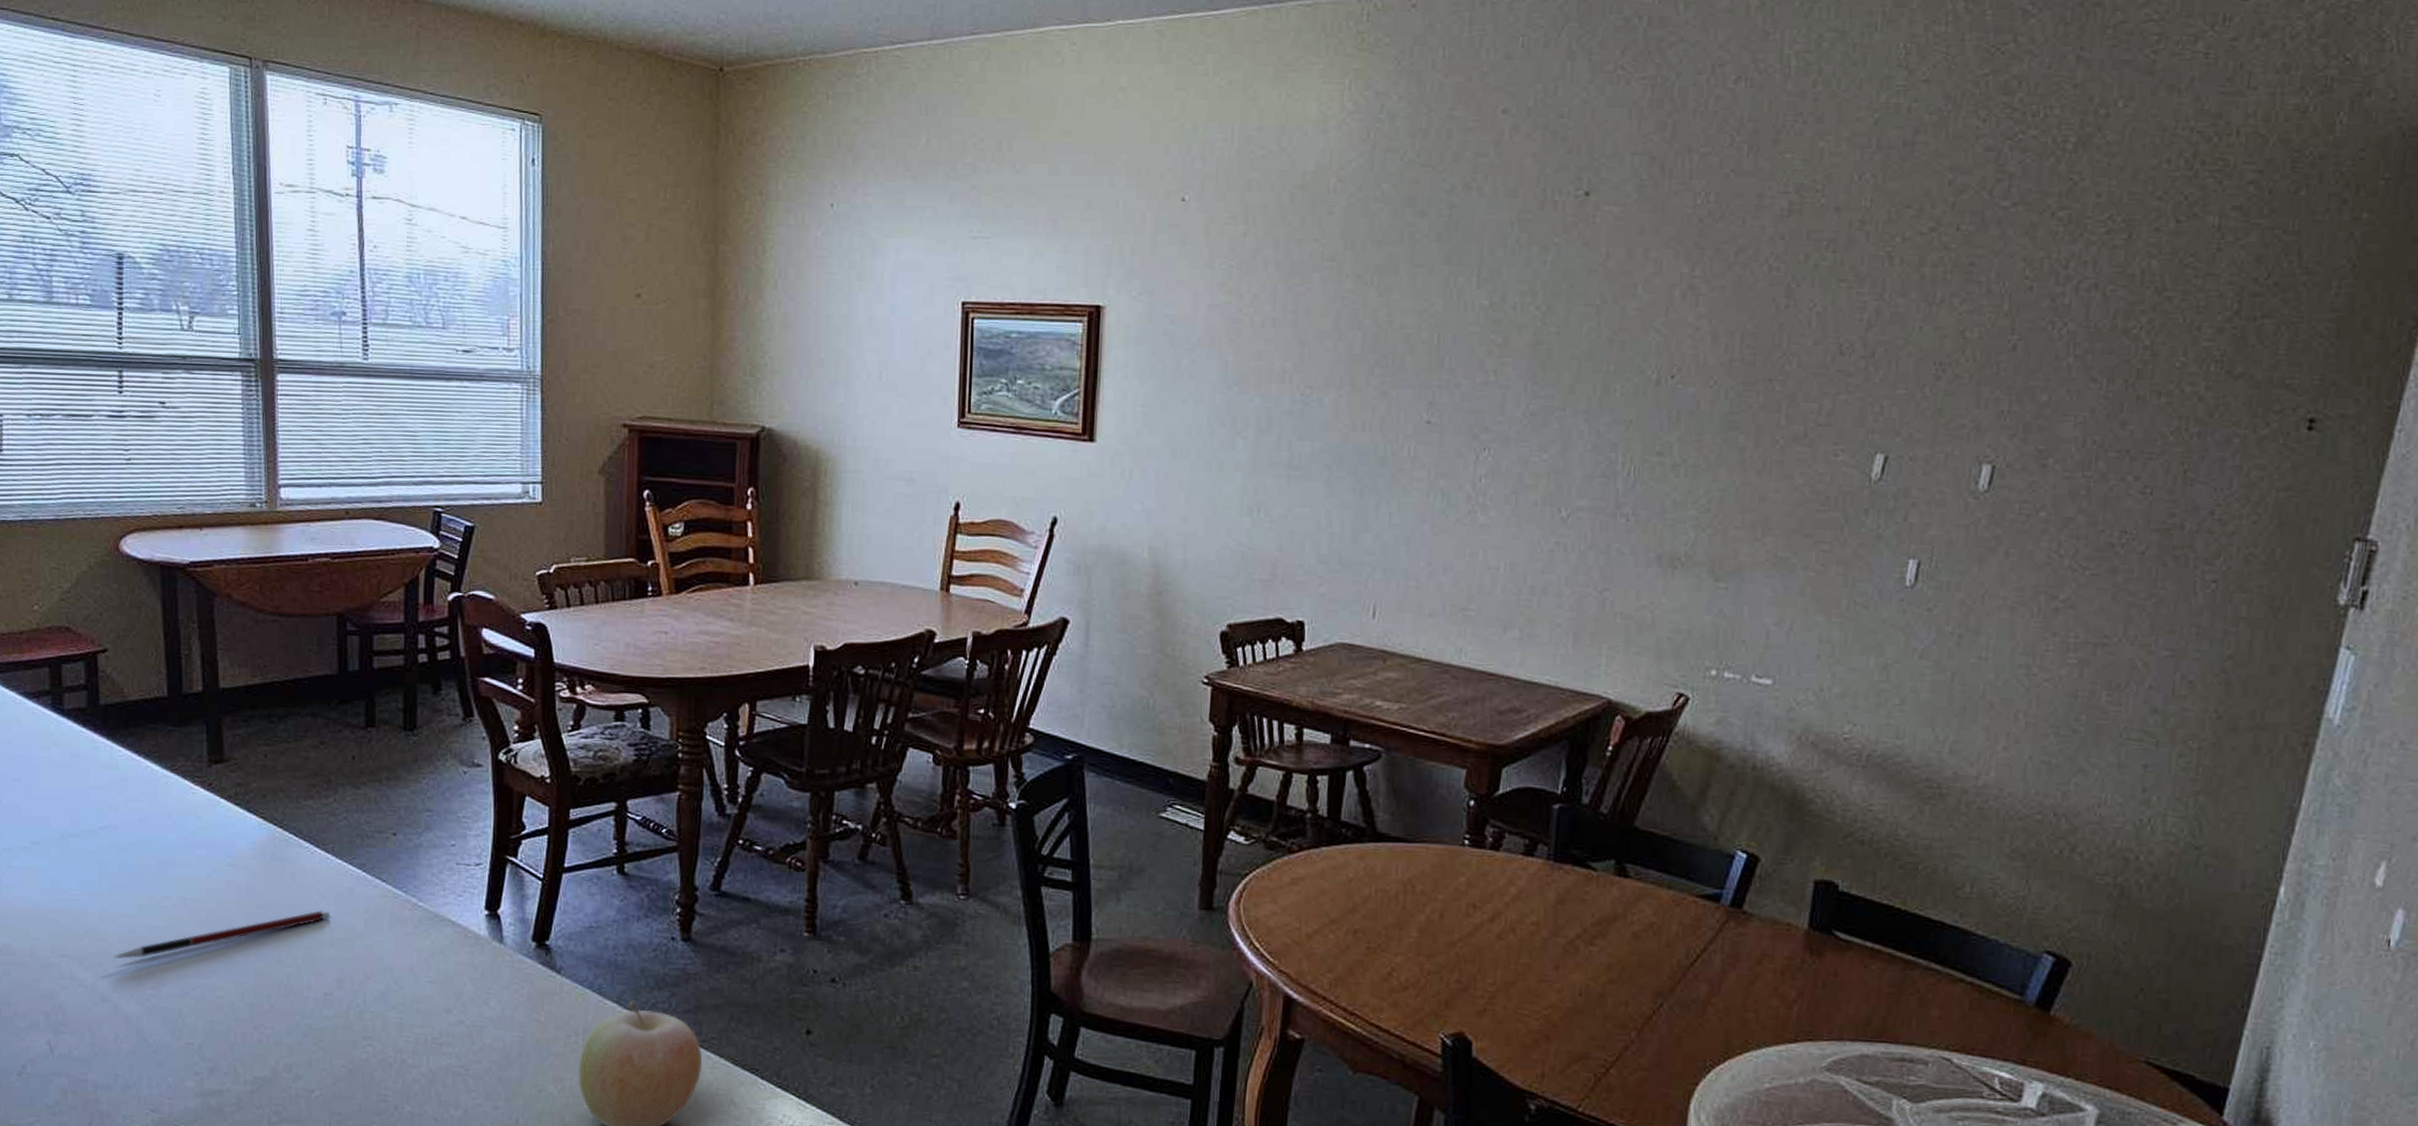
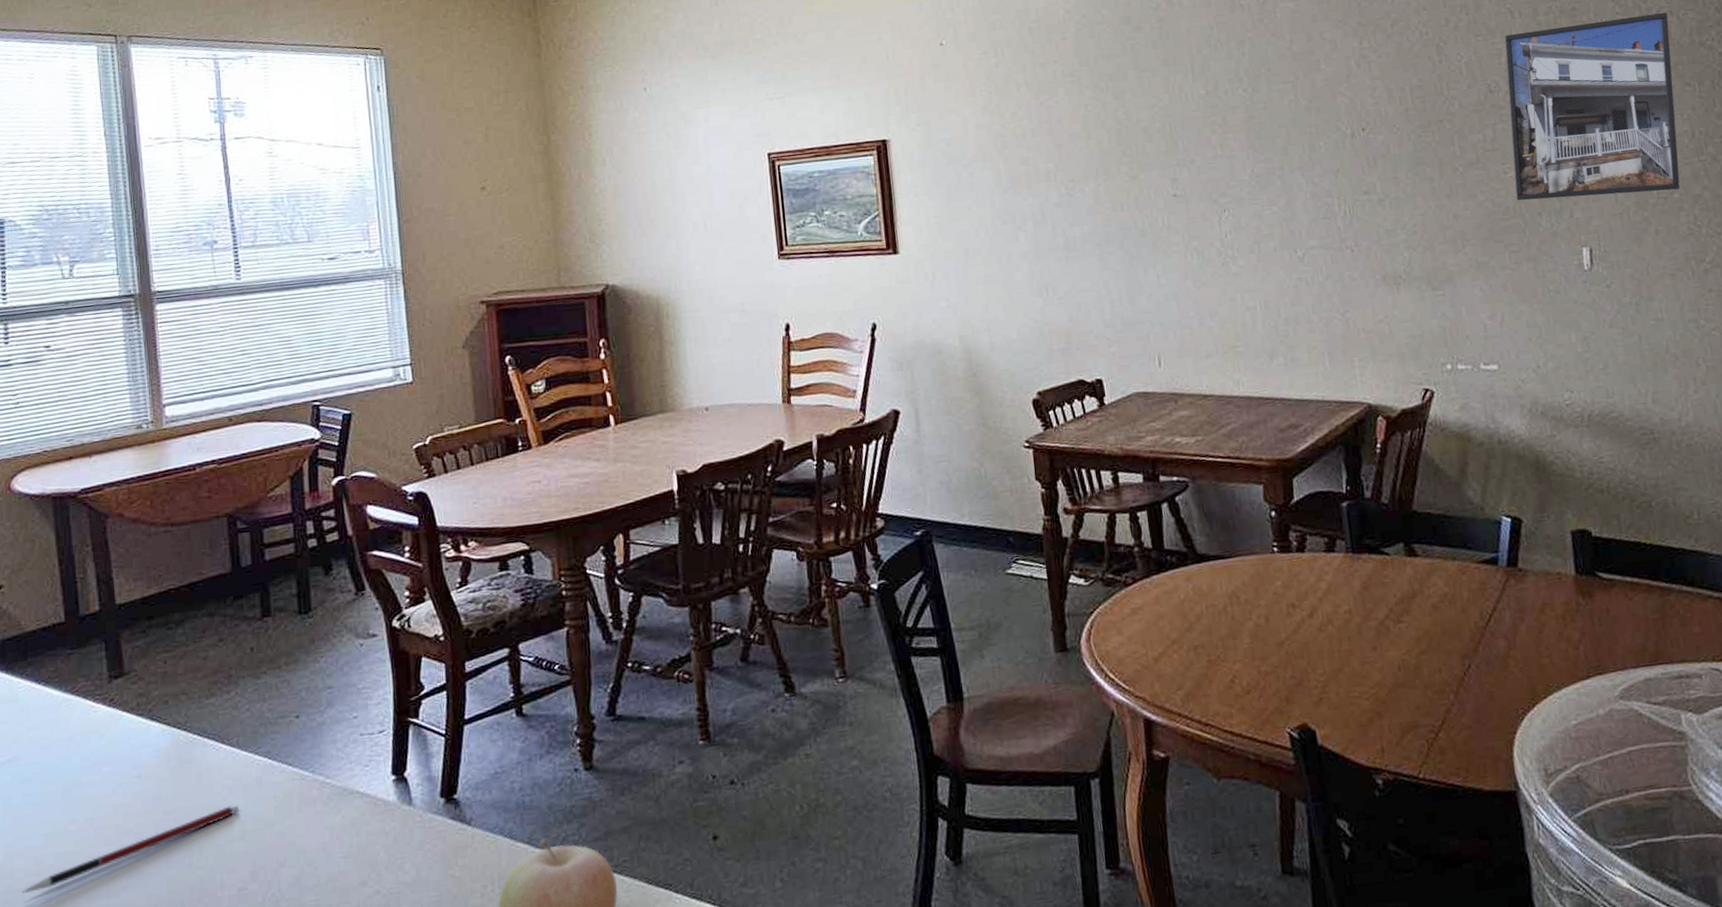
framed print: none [1841,284,2091,507] -> present [1504,12,1681,201]

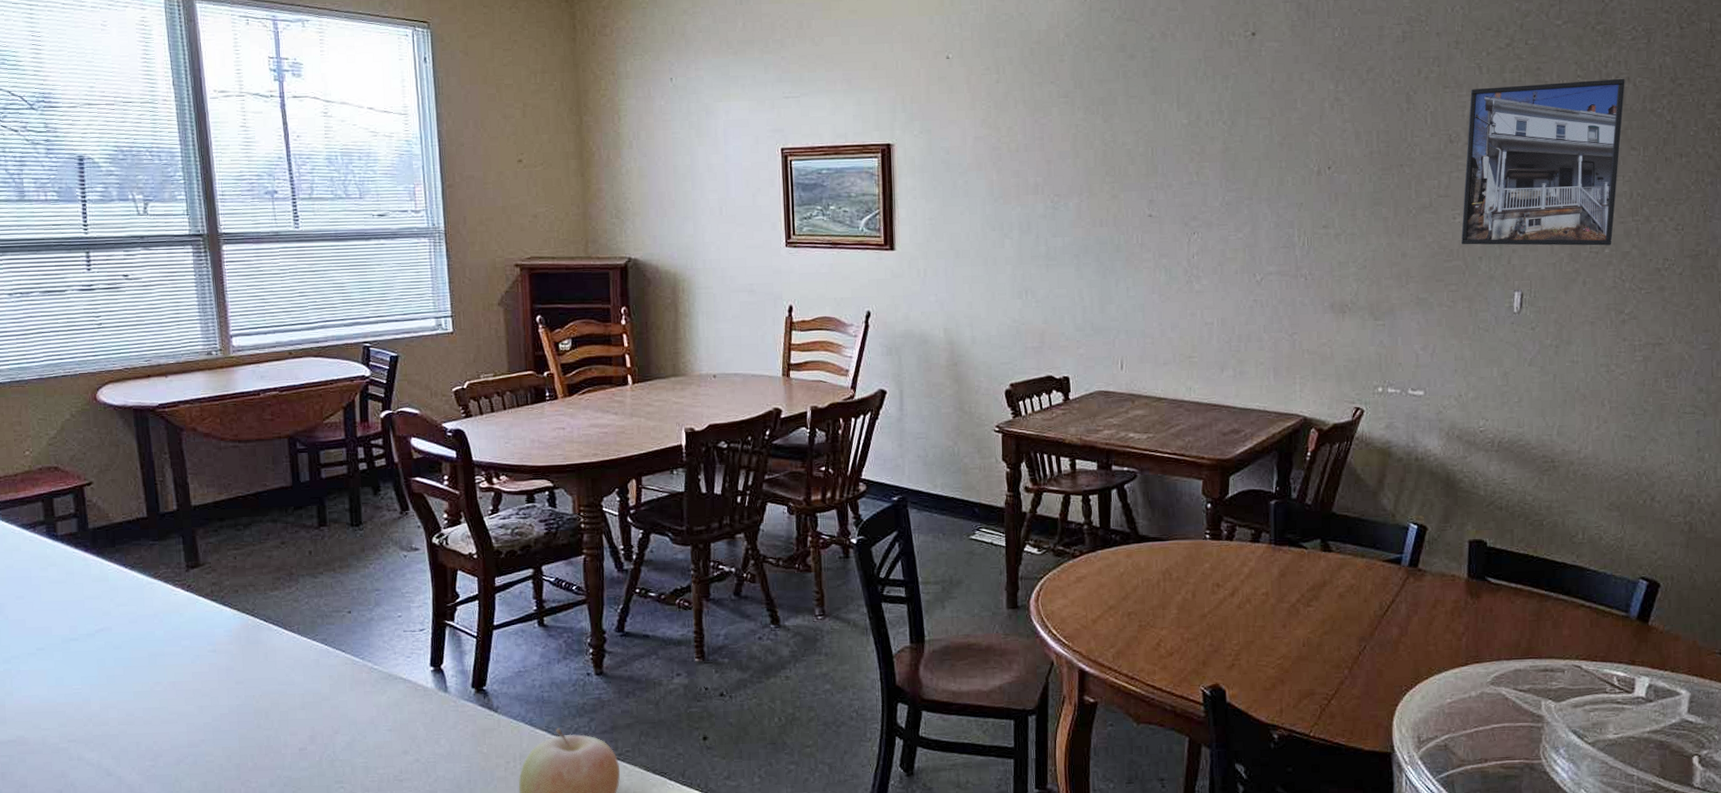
pen: present [21,805,239,894] -> none [115,681,299,738]

